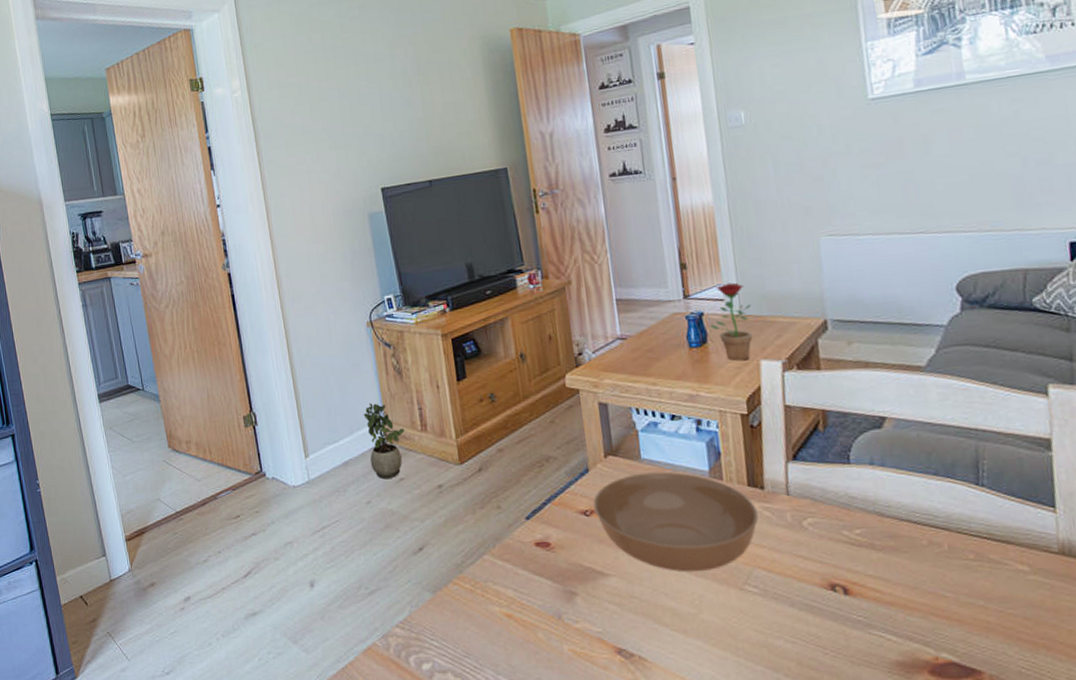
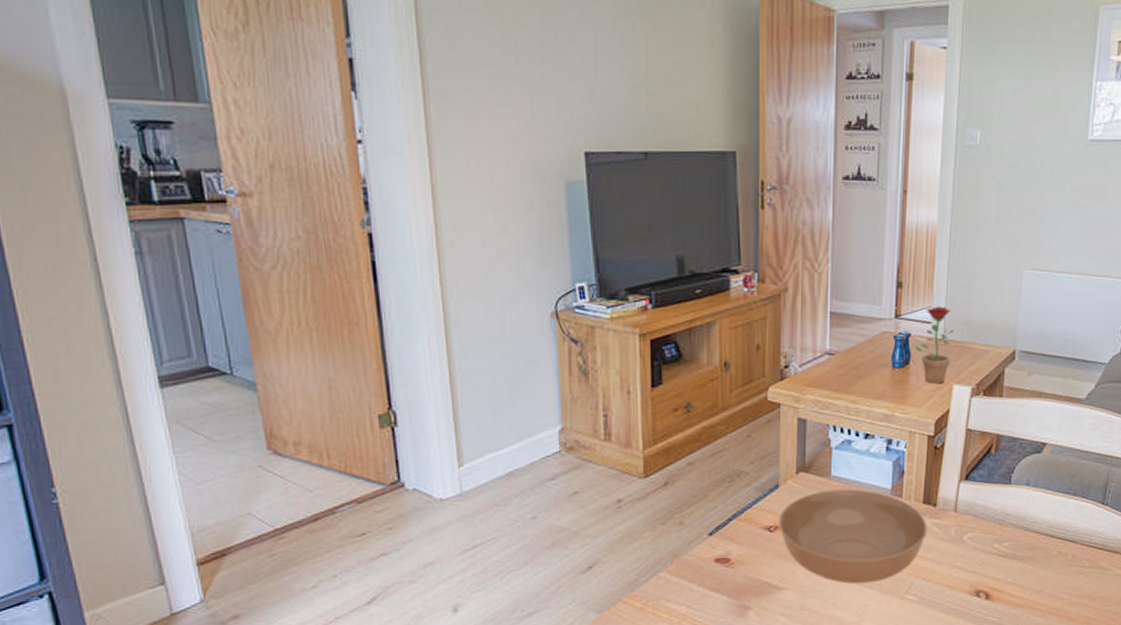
potted plant: present [363,403,405,480] -> none [536,407,585,493]

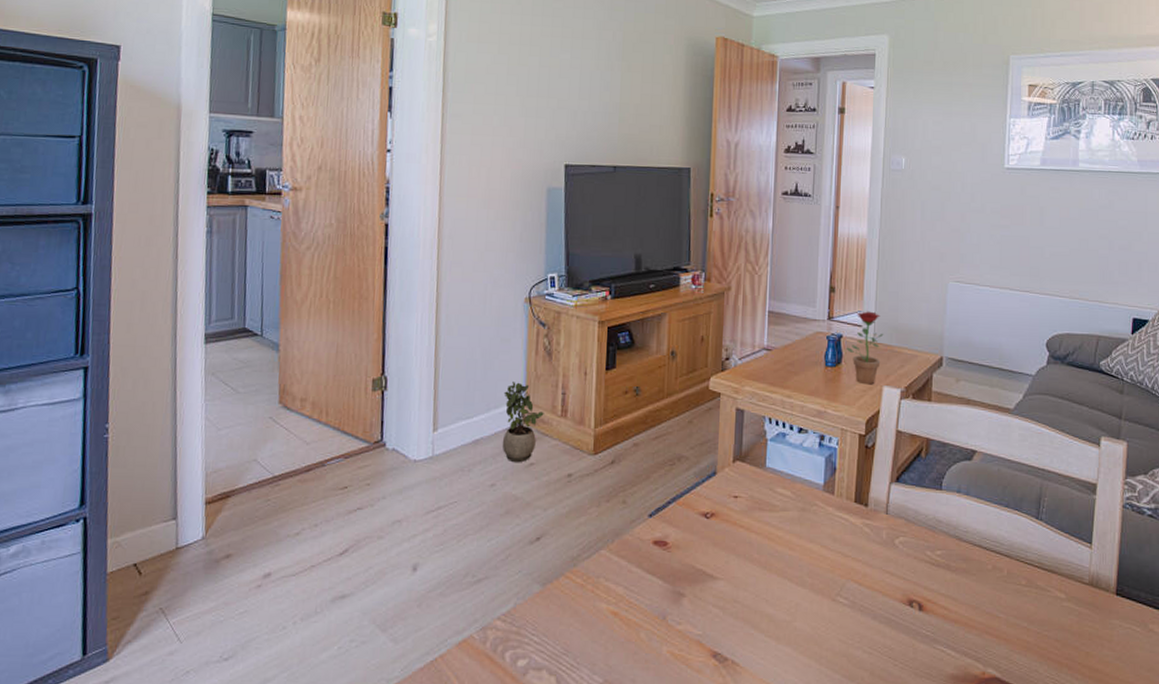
potted plant: none [536,407,585,493] -> present [502,382,544,463]
bowl: present [778,489,927,584] -> none [714,481,859,581]

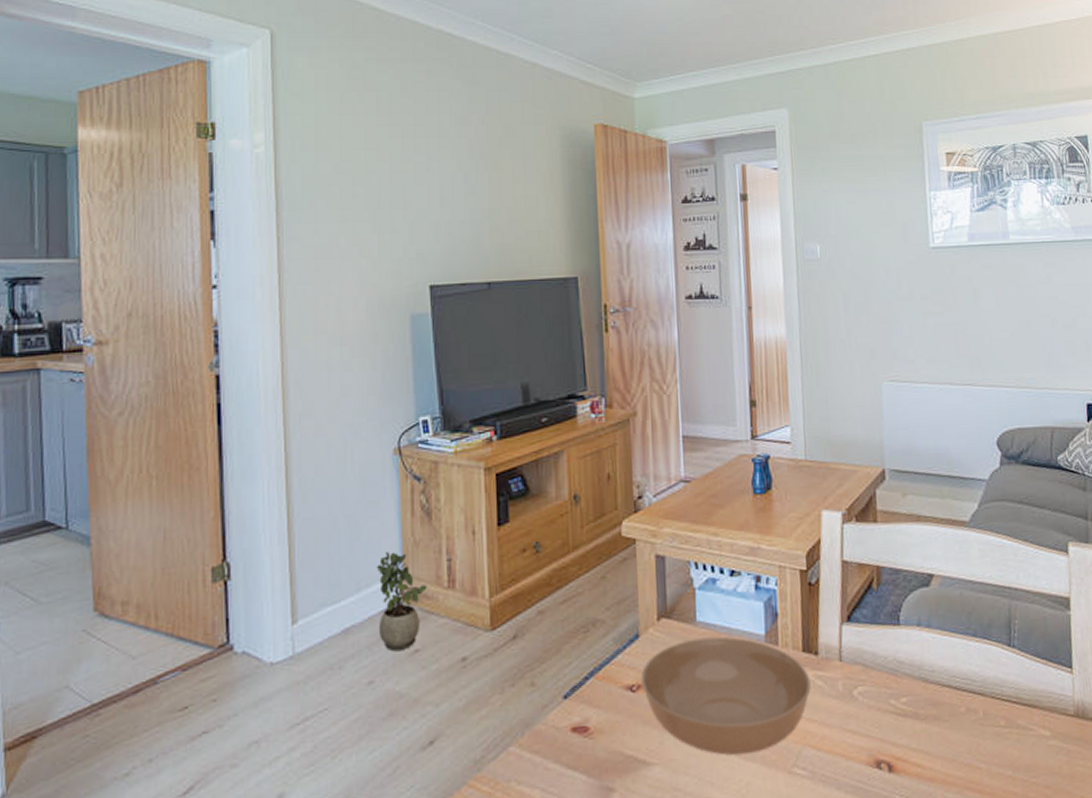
bowl: none [714,481,859,581] -> present [641,636,811,756]
decorative plant: present [846,311,884,385] -> none [776,424,817,511]

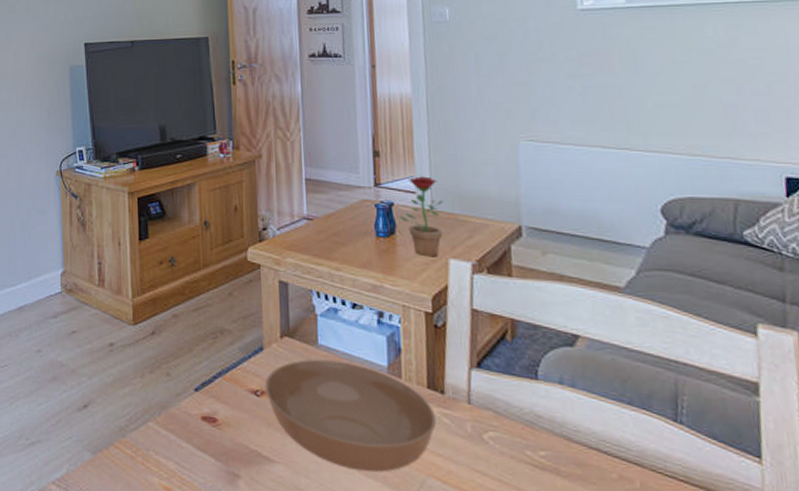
potted plant: present [376,552,427,652] -> none [43,251,82,330]
decorative plant: none [776,424,817,511] -> present [400,176,444,257]

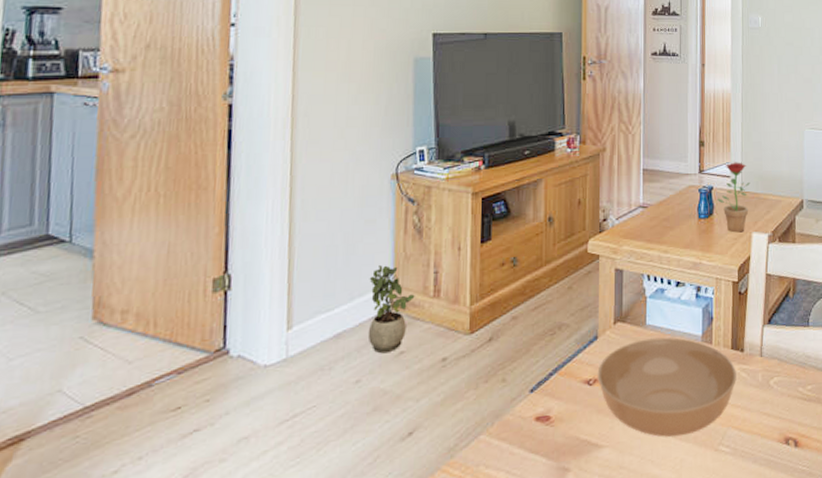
potted plant: none [43,251,82,330] -> present [367,265,415,354]

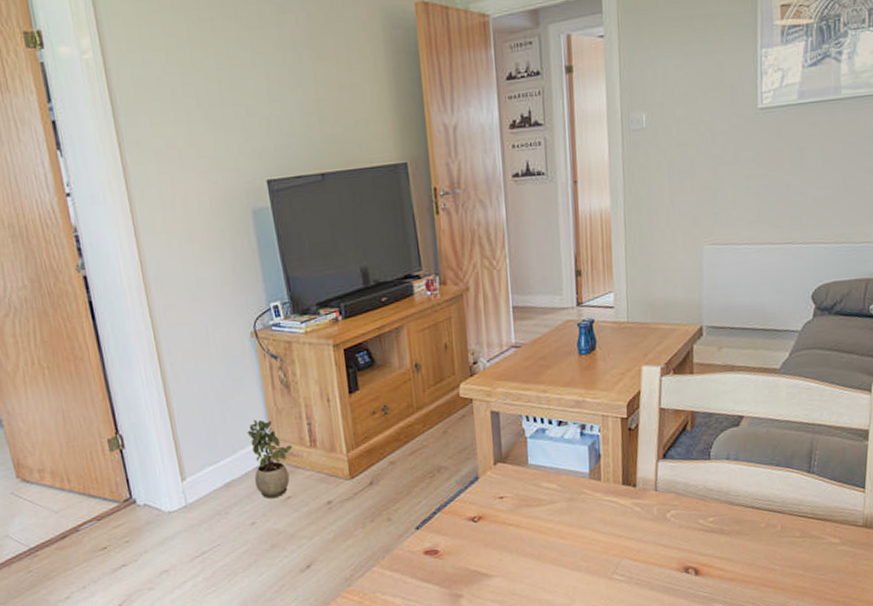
bowl: present [597,337,737,437] -> none [481,475,629,568]
decorative plant: present [717,162,751,233] -> none [600,290,638,368]

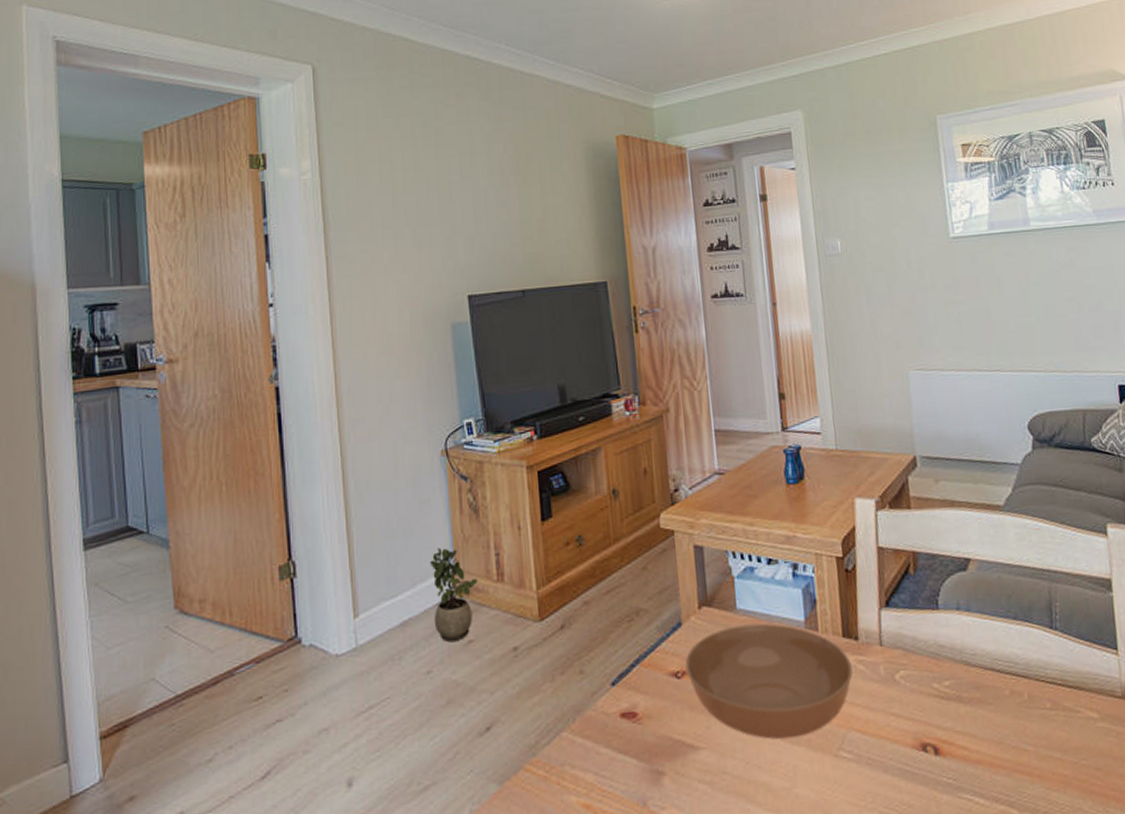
bowl: none [481,475,629,568] -> present [685,623,853,740]

